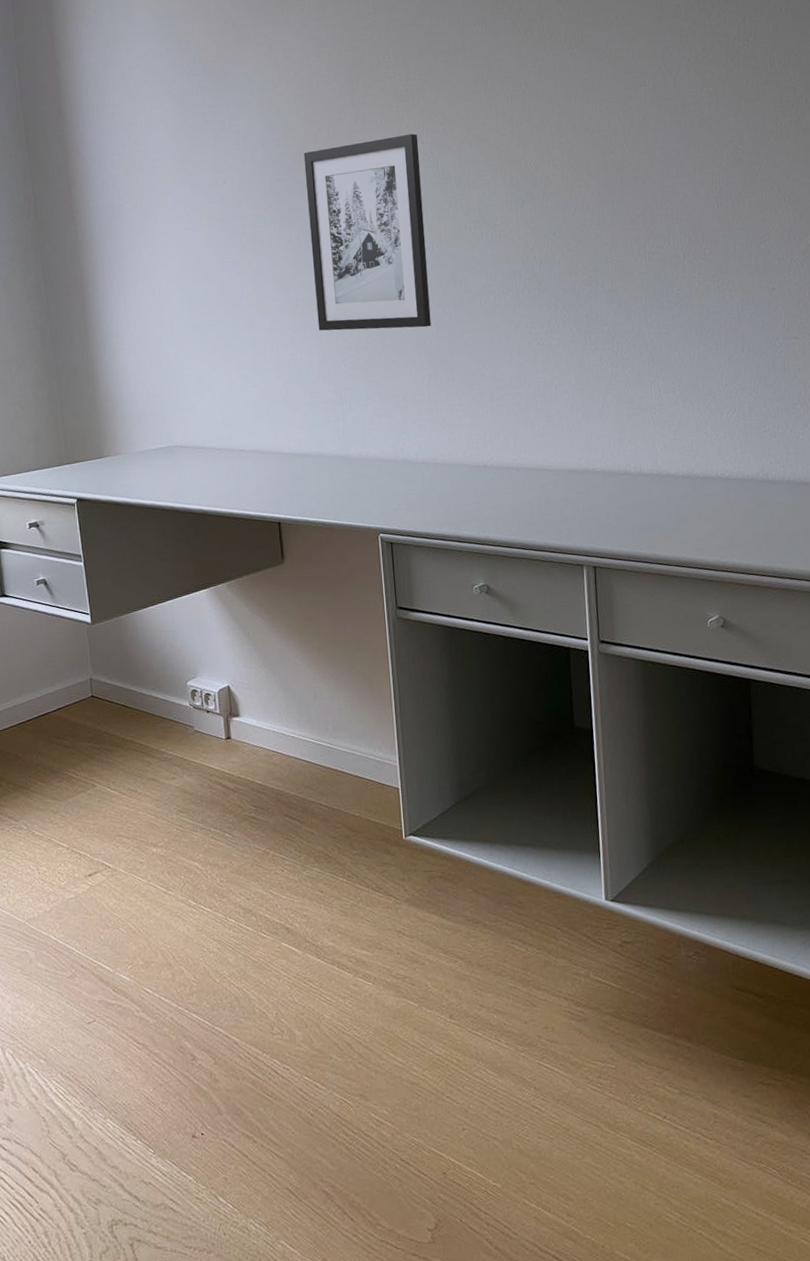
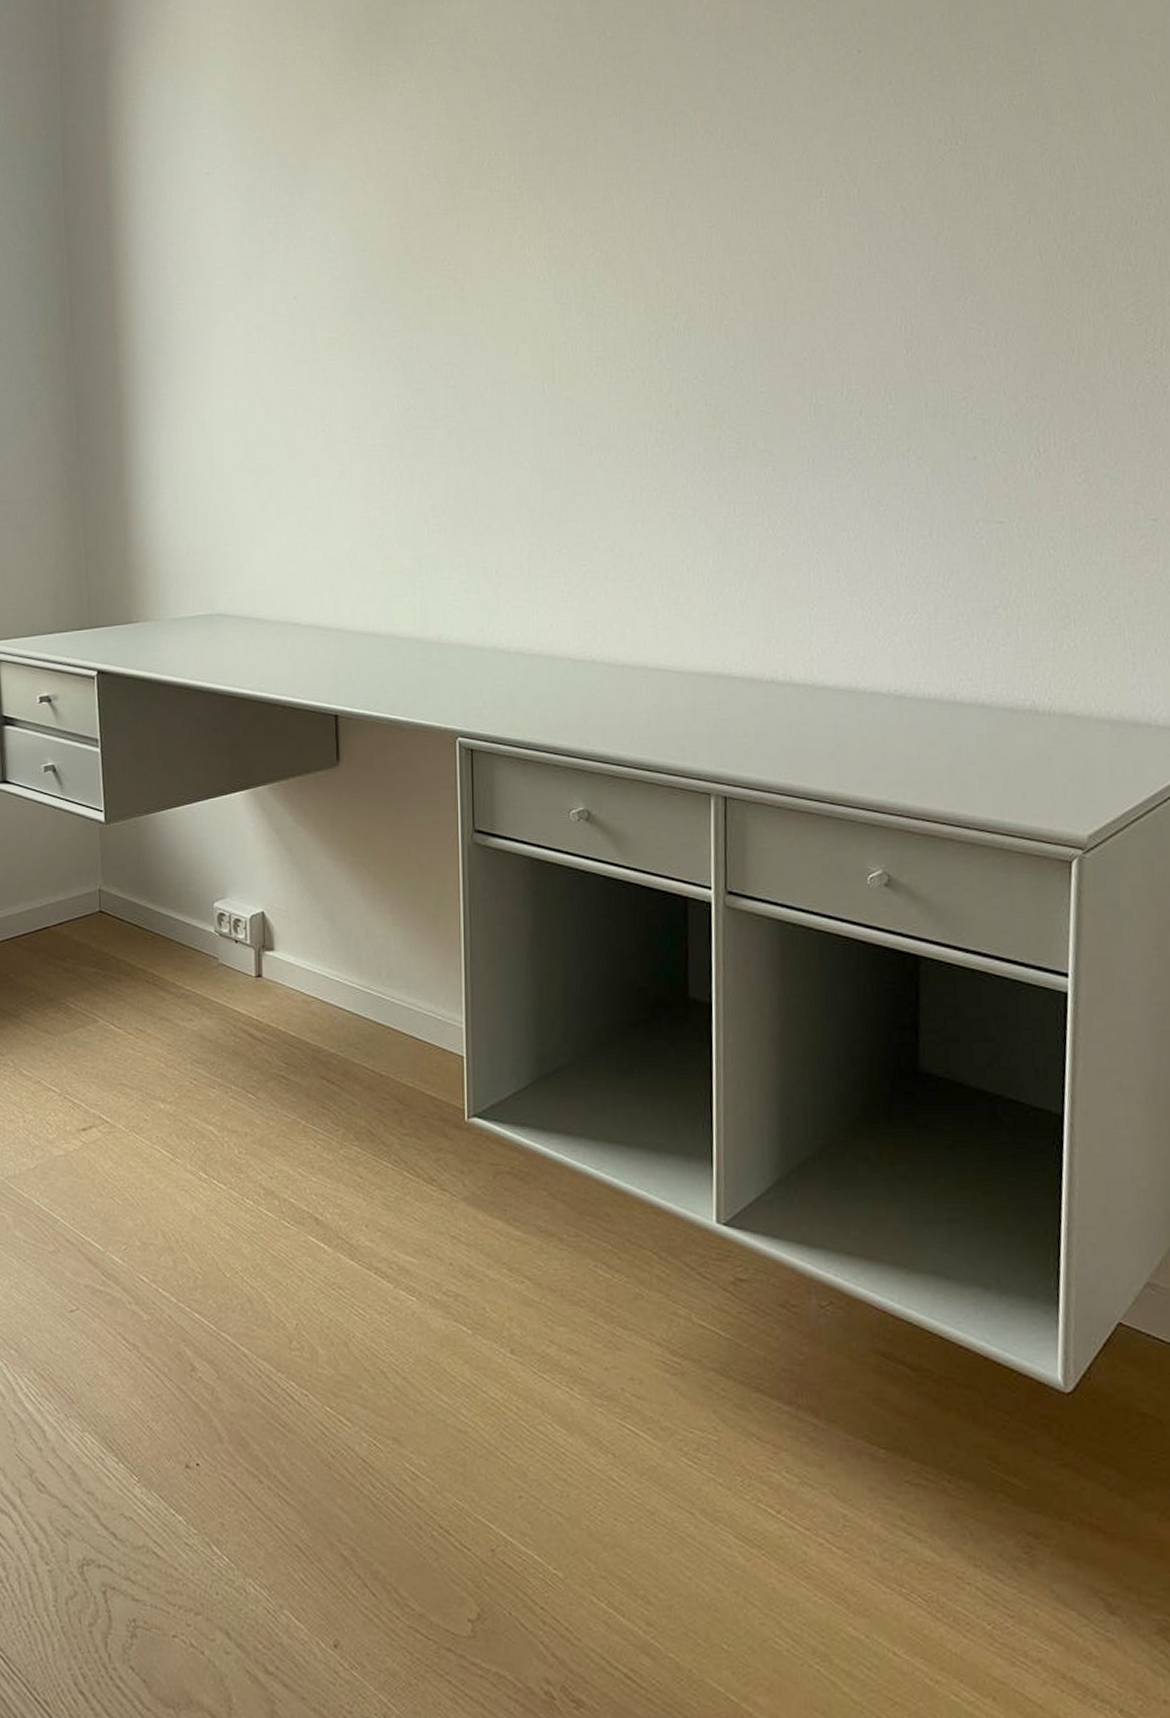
wall art: present [303,133,431,331] -> none [392,247,536,486]

